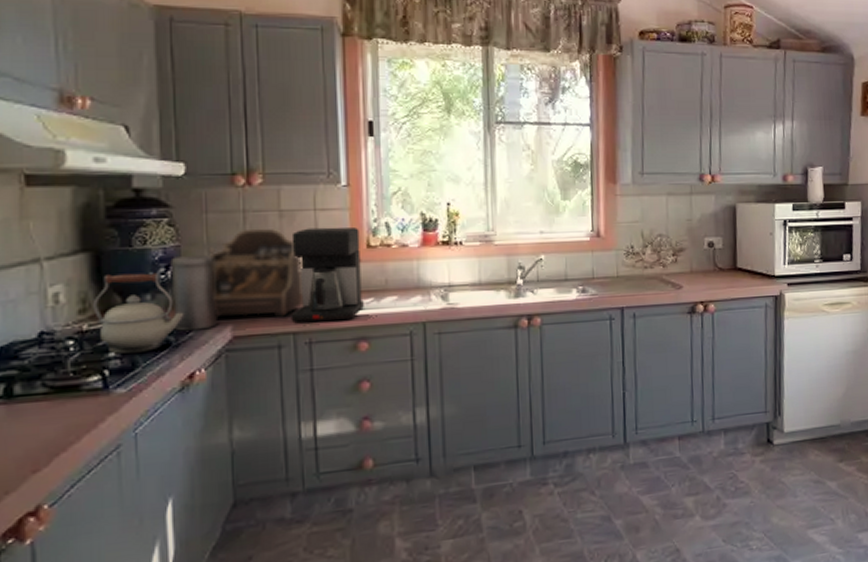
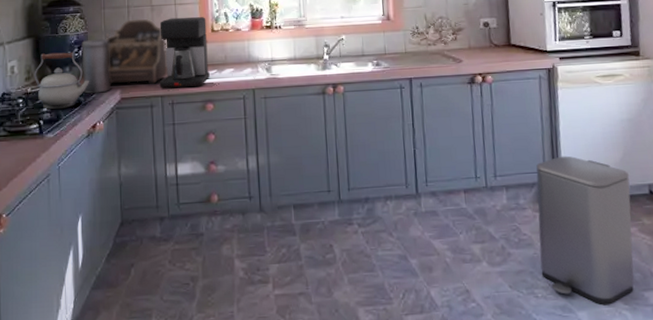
pedal bin: none [756,392,851,551] -> present [536,155,634,305]

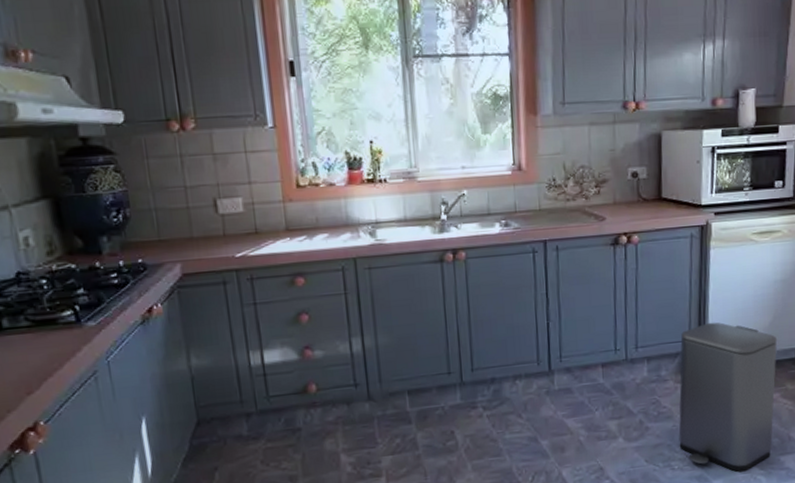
kettle: present [34,51,90,110] -> none [57,216,138,292]
canister: present [81,39,112,94] -> none [120,199,169,270]
spice rack: present [105,18,168,85] -> none [152,171,241,258]
coffee maker: present [159,16,210,88] -> none [226,167,298,260]

